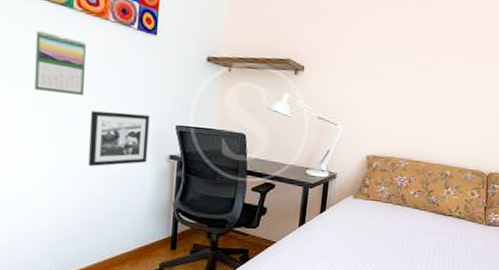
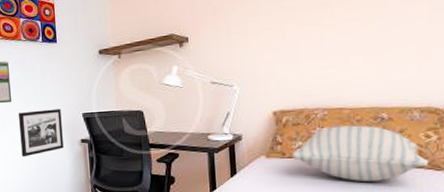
pillow: none [374,176,470,228] -> present [291,125,429,181]

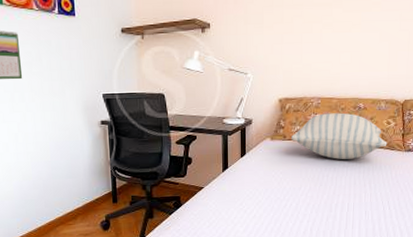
picture frame: present [18,109,64,157] -> none [30,88,82,139]

